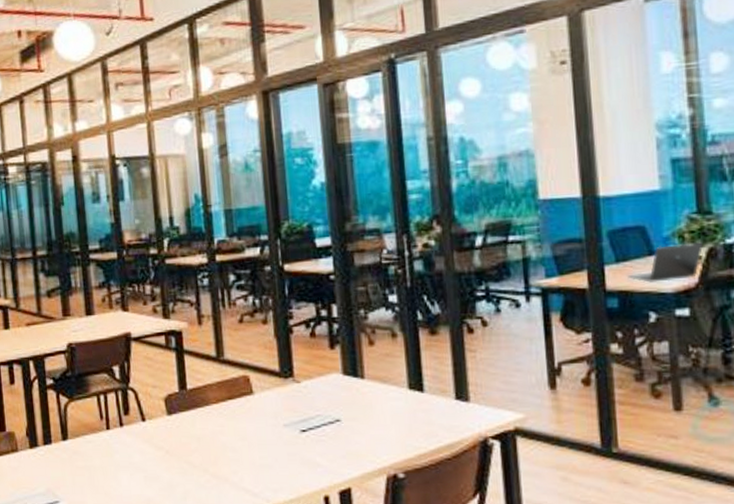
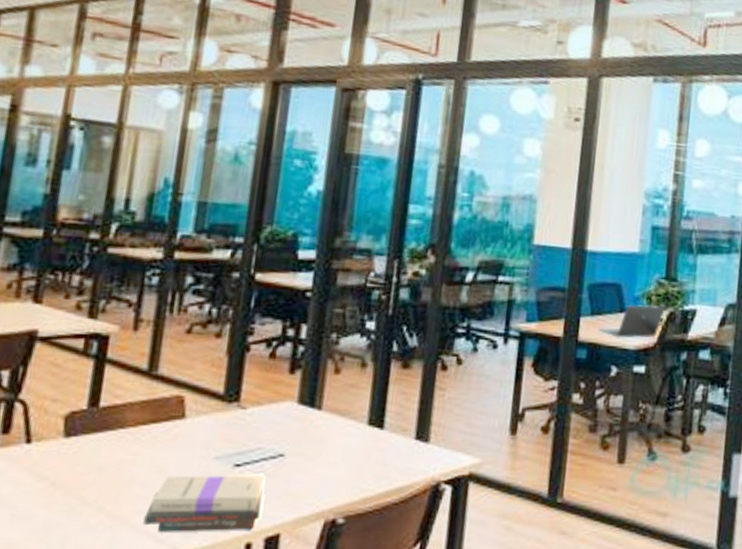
books: none [239,439,330,488] -> present [143,475,264,532]

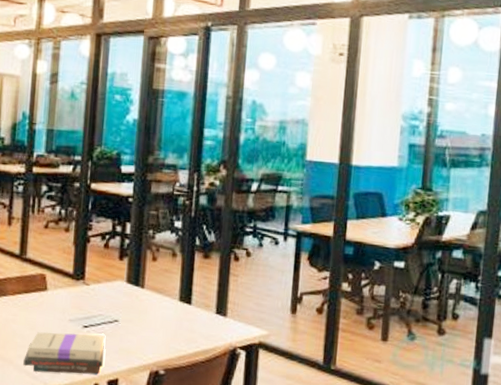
laptop: present [598,304,665,339] -> none [363,210,422,239]

